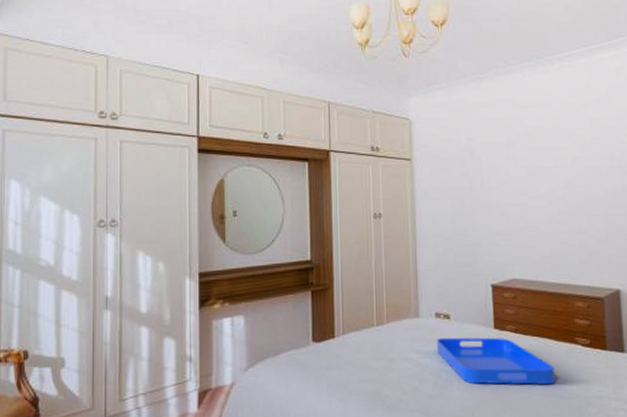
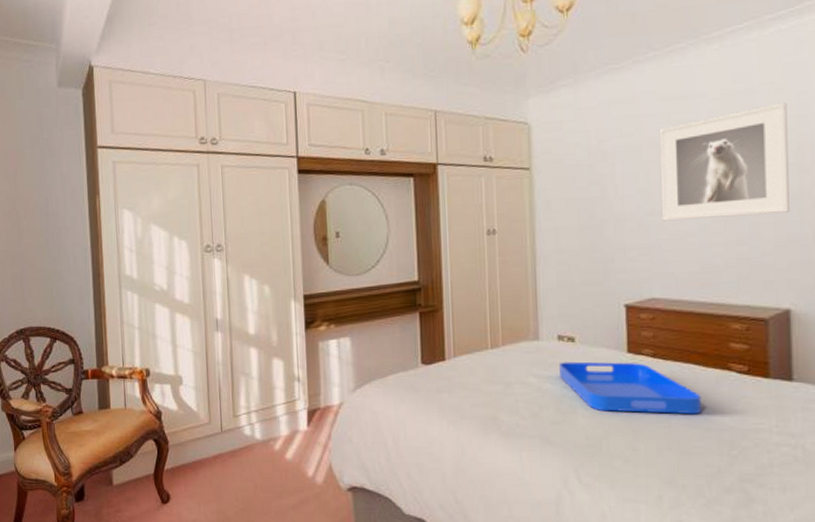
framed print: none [515,116,616,211] -> present [659,102,789,221]

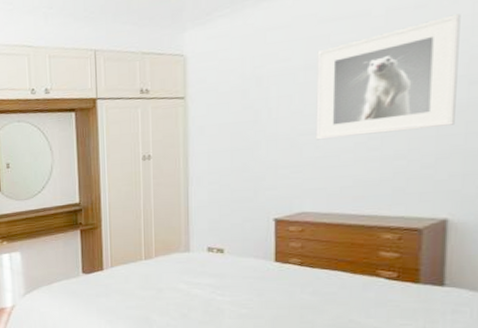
serving tray: present [559,361,702,415] -> none [208,270,348,317]

